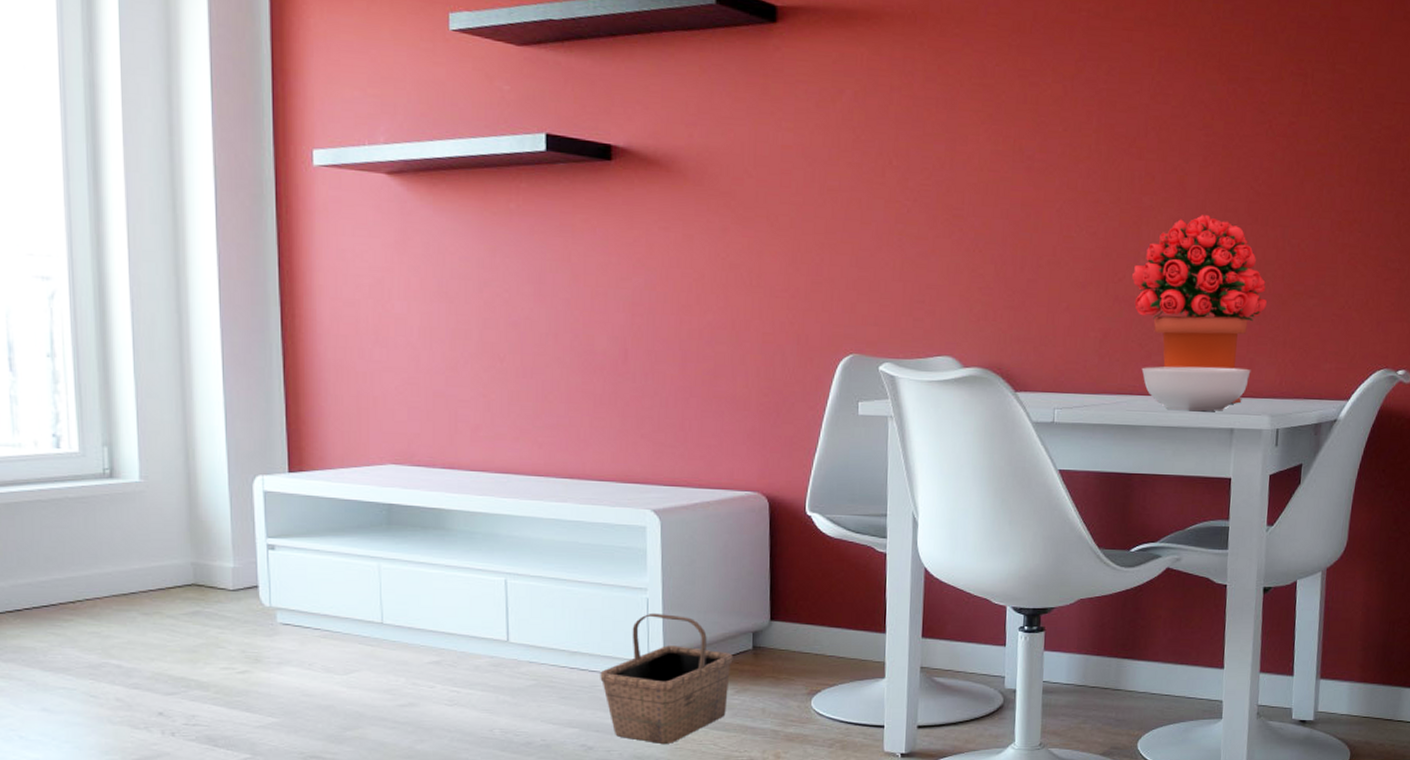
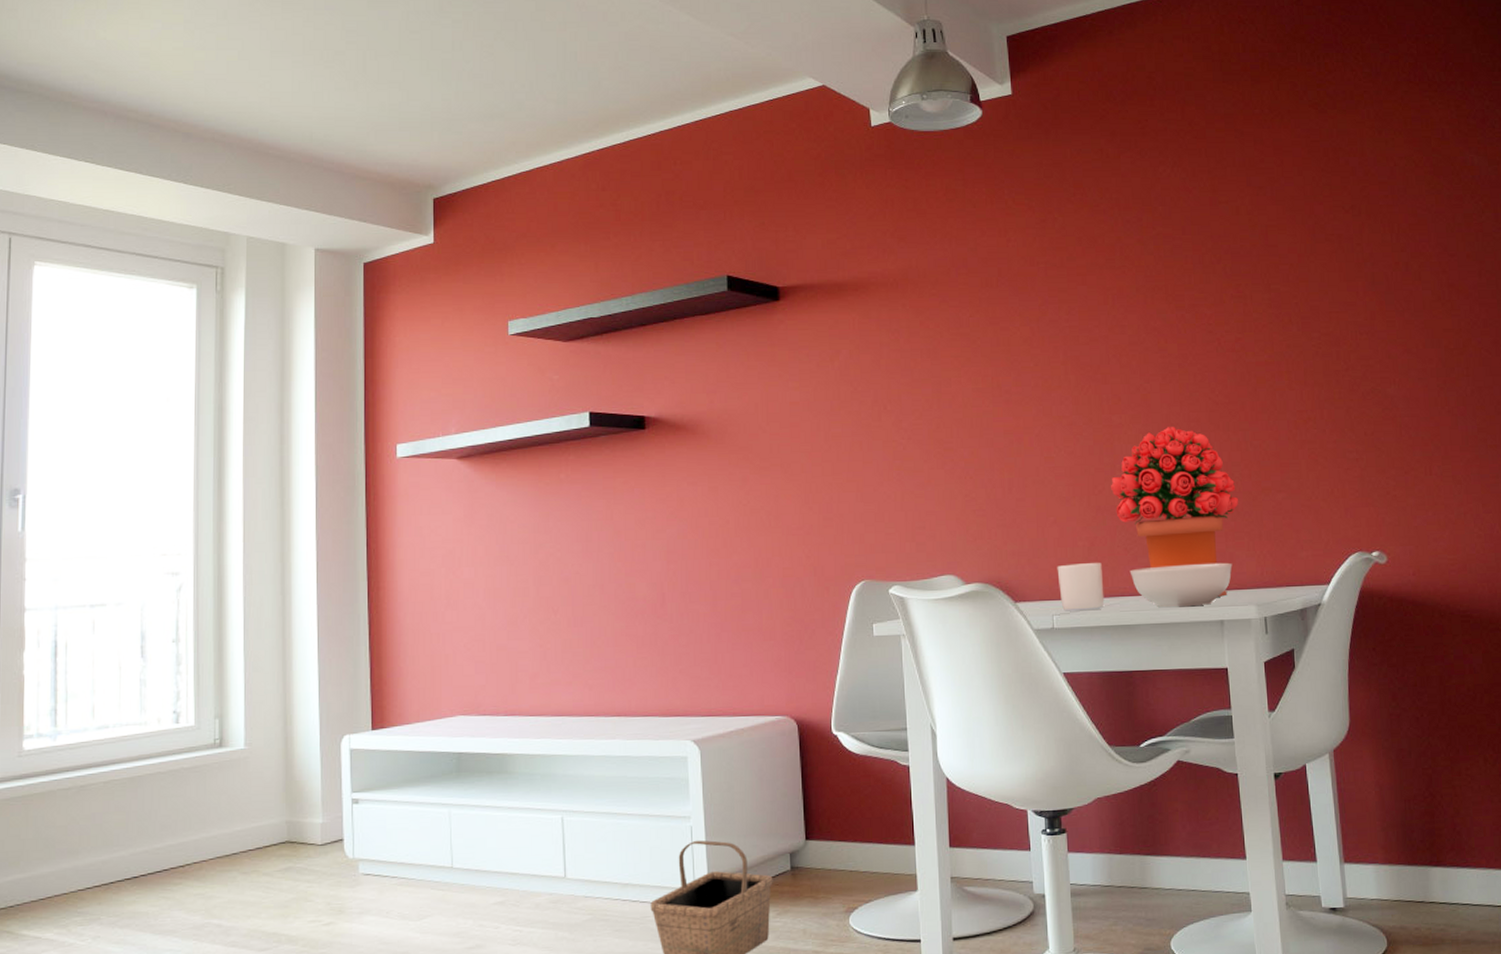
mug: none [1063,355,1113,407] -> present [1057,562,1105,612]

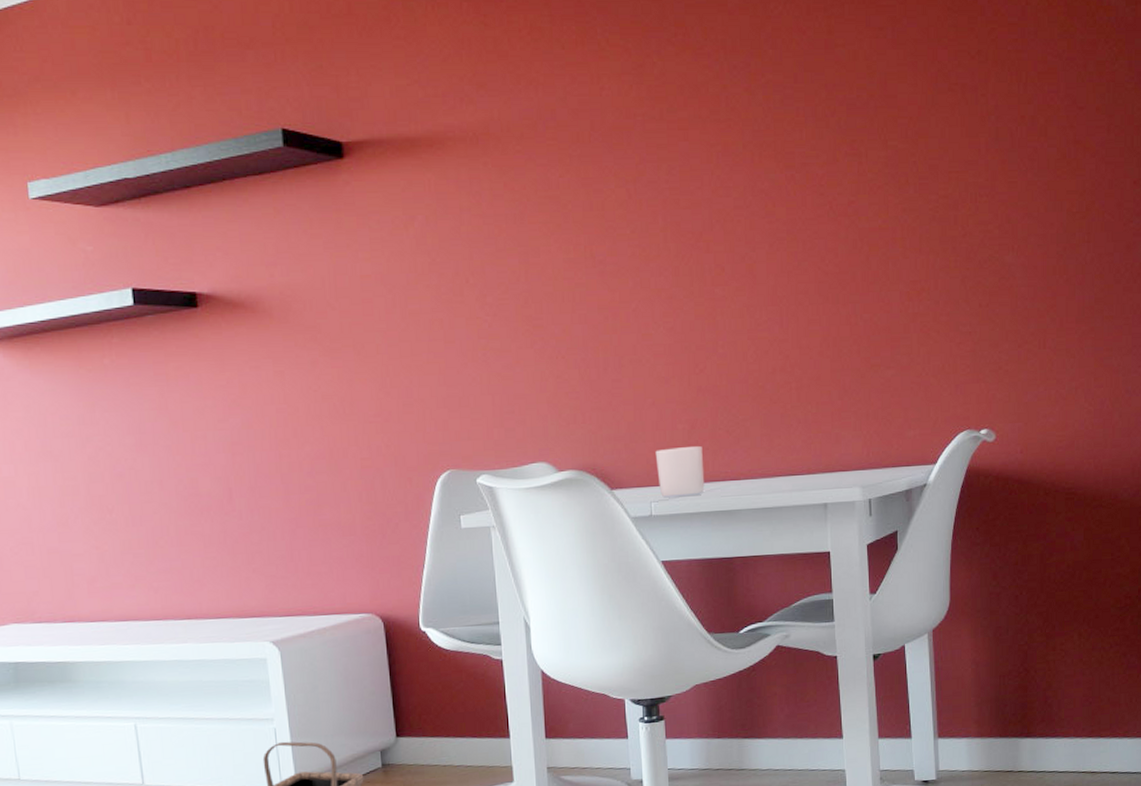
bouquet: present [1110,426,1239,601] -> none [712,298,847,485]
bowl: present [1129,562,1233,608] -> none [731,443,838,492]

